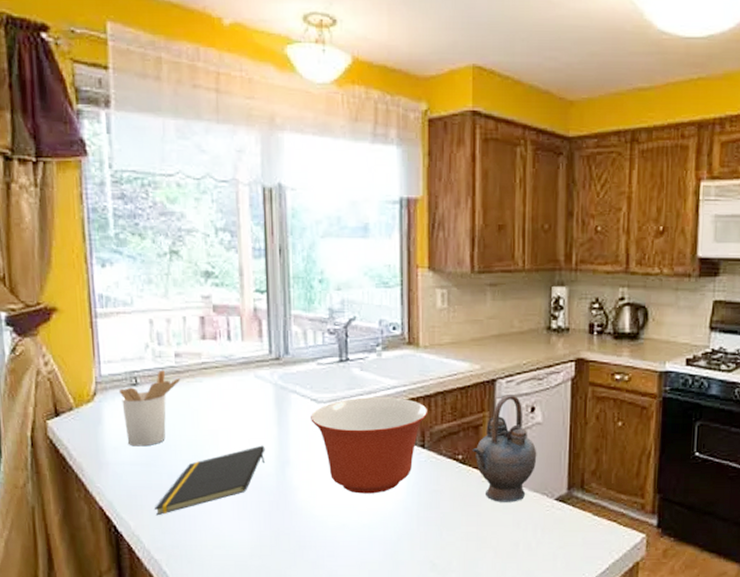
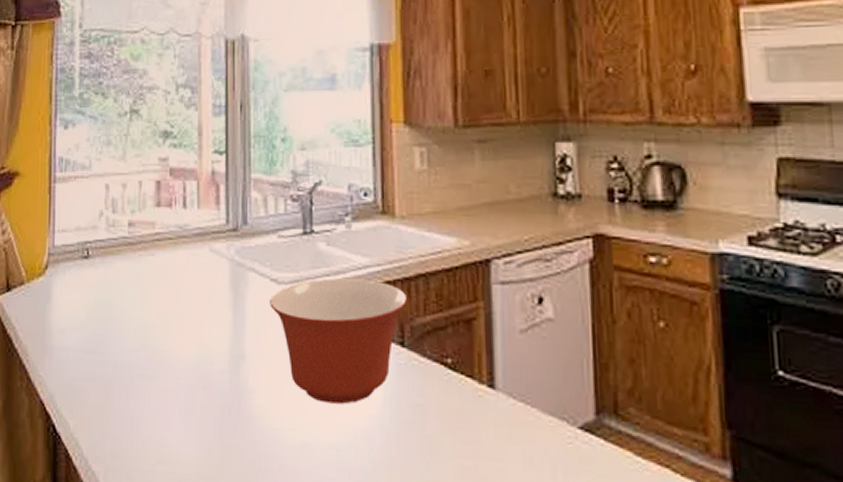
utensil holder: present [118,369,181,447] -> none [70,240,133,330]
notepad: present [155,445,266,516] -> none [96,334,218,416]
teapot: present [472,395,537,502] -> none [464,280,550,428]

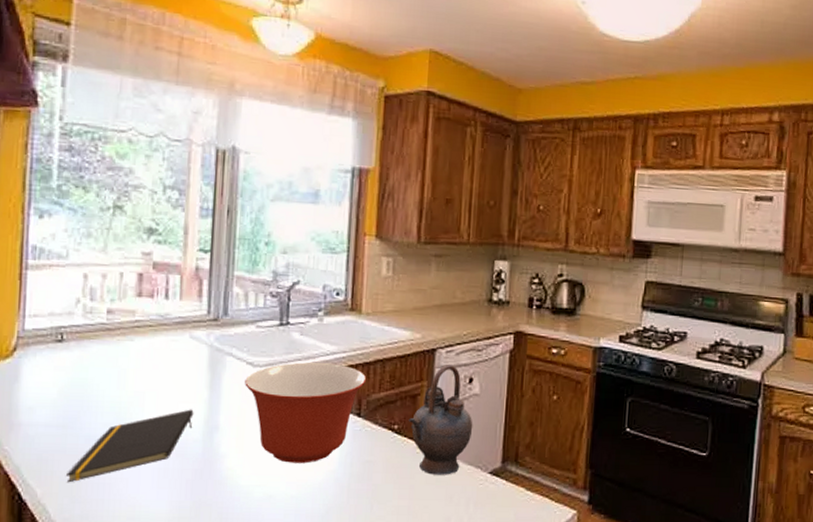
notepad: none [96,334,218,416] -> present [67,409,194,483]
teapot: none [464,280,550,428] -> present [408,365,473,475]

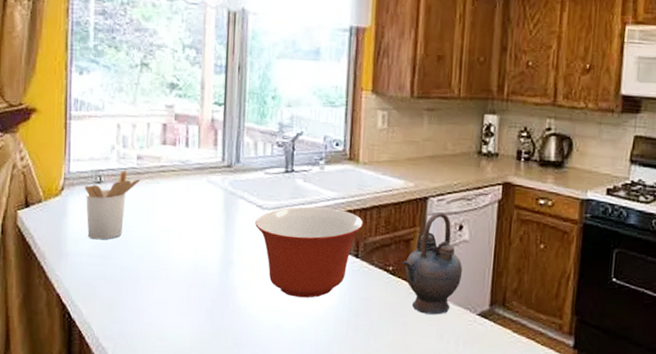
utensil holder: none [41,326,111,407] -> present [84,170,141,240]
notepad: present [67,409,194,483] -> none [107,245,212,306]

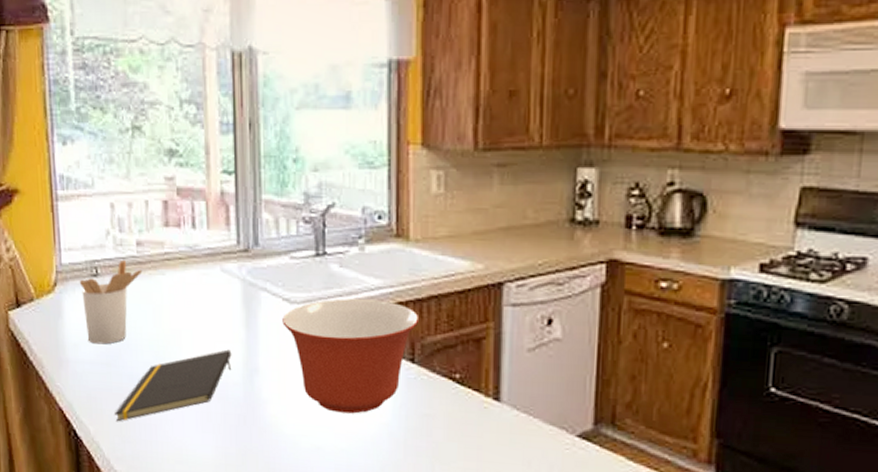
notepad: none [107,245,212,306] -> present [115,349,232,422]
teapot: present [402,212,463,315] -> none [472,302,555,436]

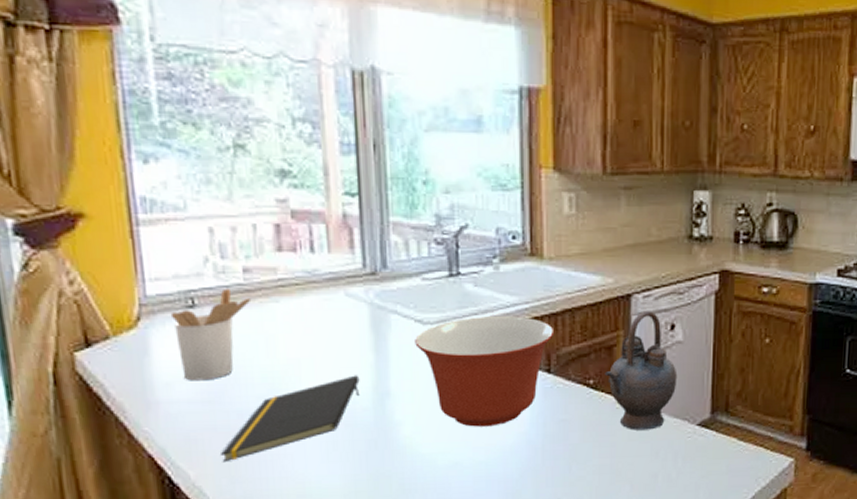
teapot: none [472,302,555,436] -> present [604,311,678,430]

